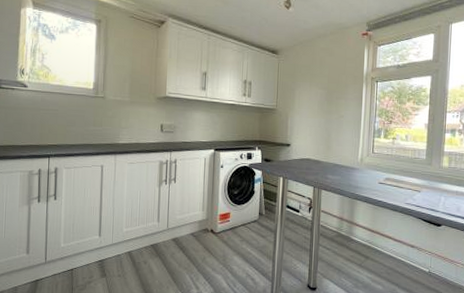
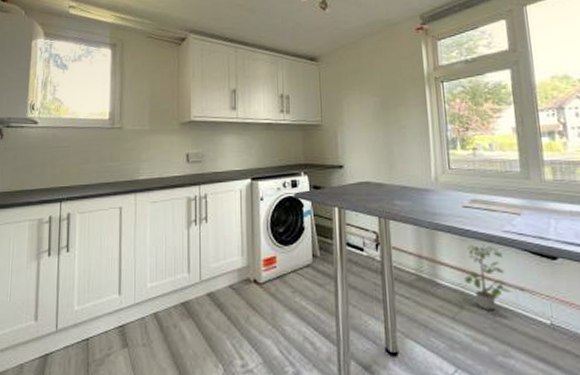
potted plant: none [372,212,405,260] -> present [465,244,512,310]

